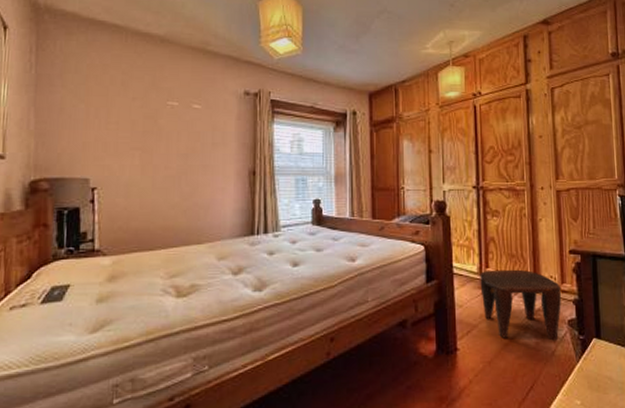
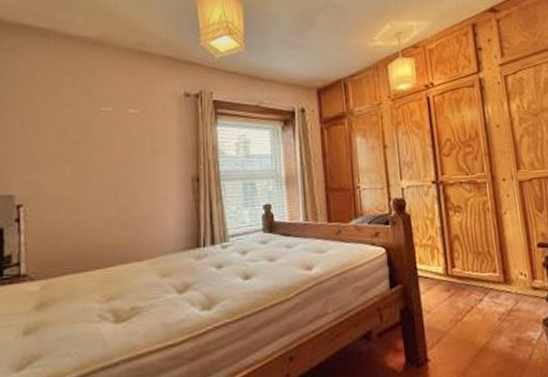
stool: present [480,269,561,341] -> none [446,267,535,344]

